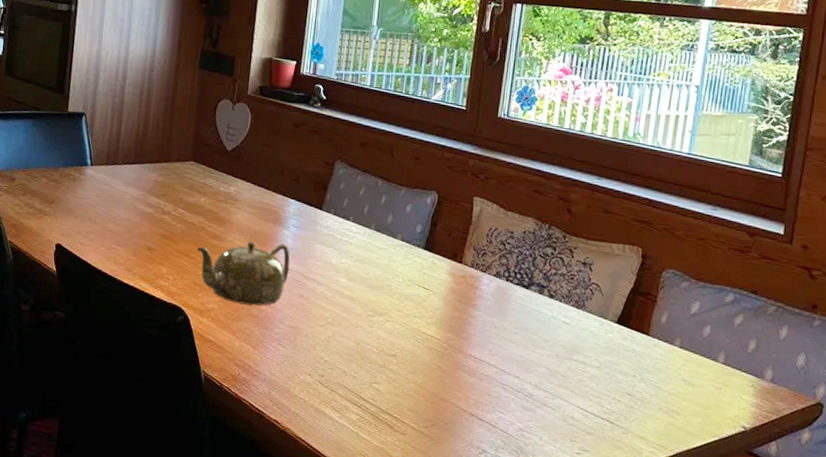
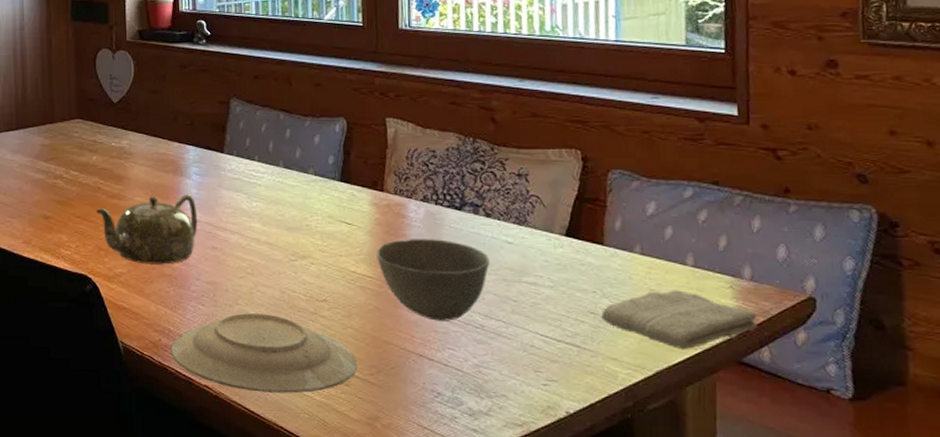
plate: none [248,358,415,437] -> present [171,313,357,394]
bowl: none [446,309,547,387] -> present [375,239,490,321]
washcloth: none [636,381,771,437] -> present [601,290,758,350]

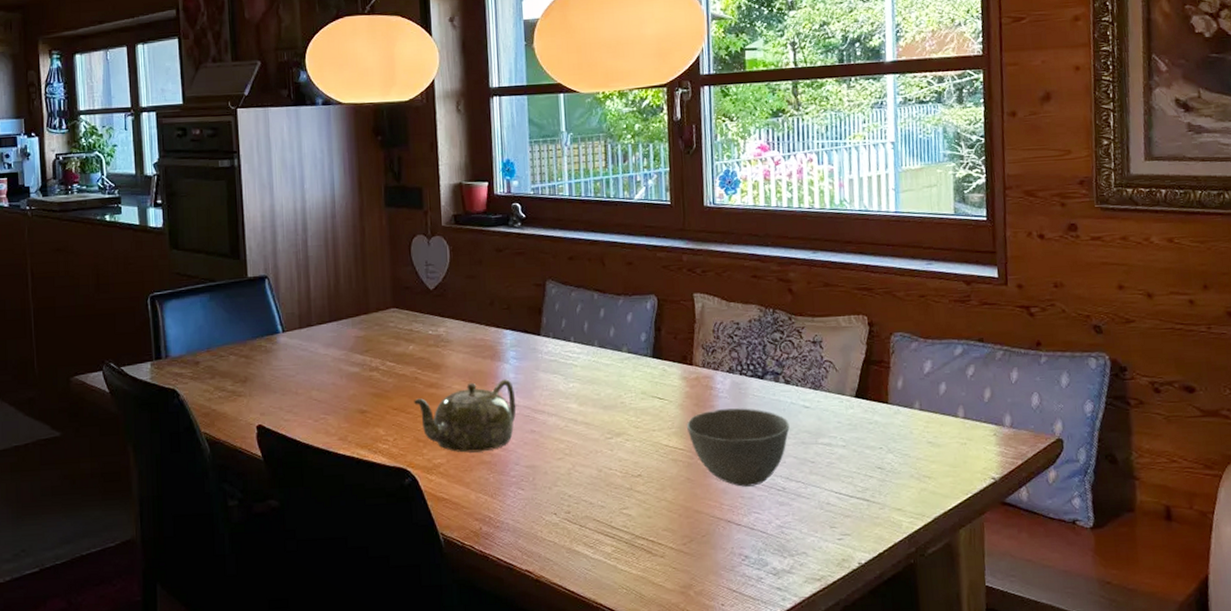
plate: present [171,313,357,394] -> none [492,493,671,572]
washcloth: present [601,290,758,350] -> none [887,441,1017,496]

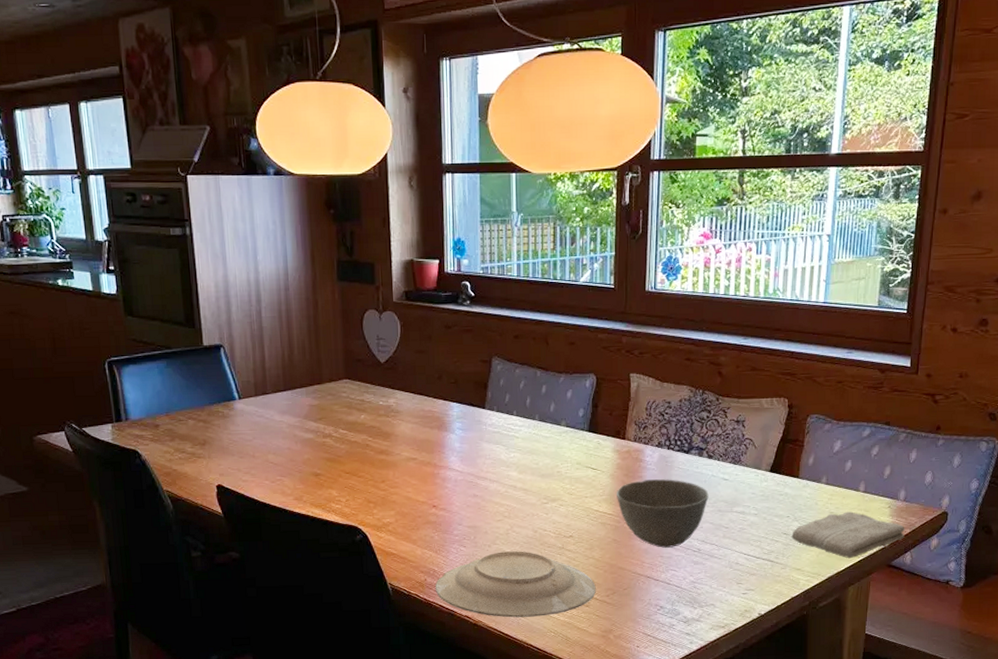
teapot: present [414,379,517,453] -> none [365,448,461,514]
plate: none [492,493,671,572] -> present [436,551,596,618]
washcloth: none [887,441,1017,496] -> present [791,511,905,559]

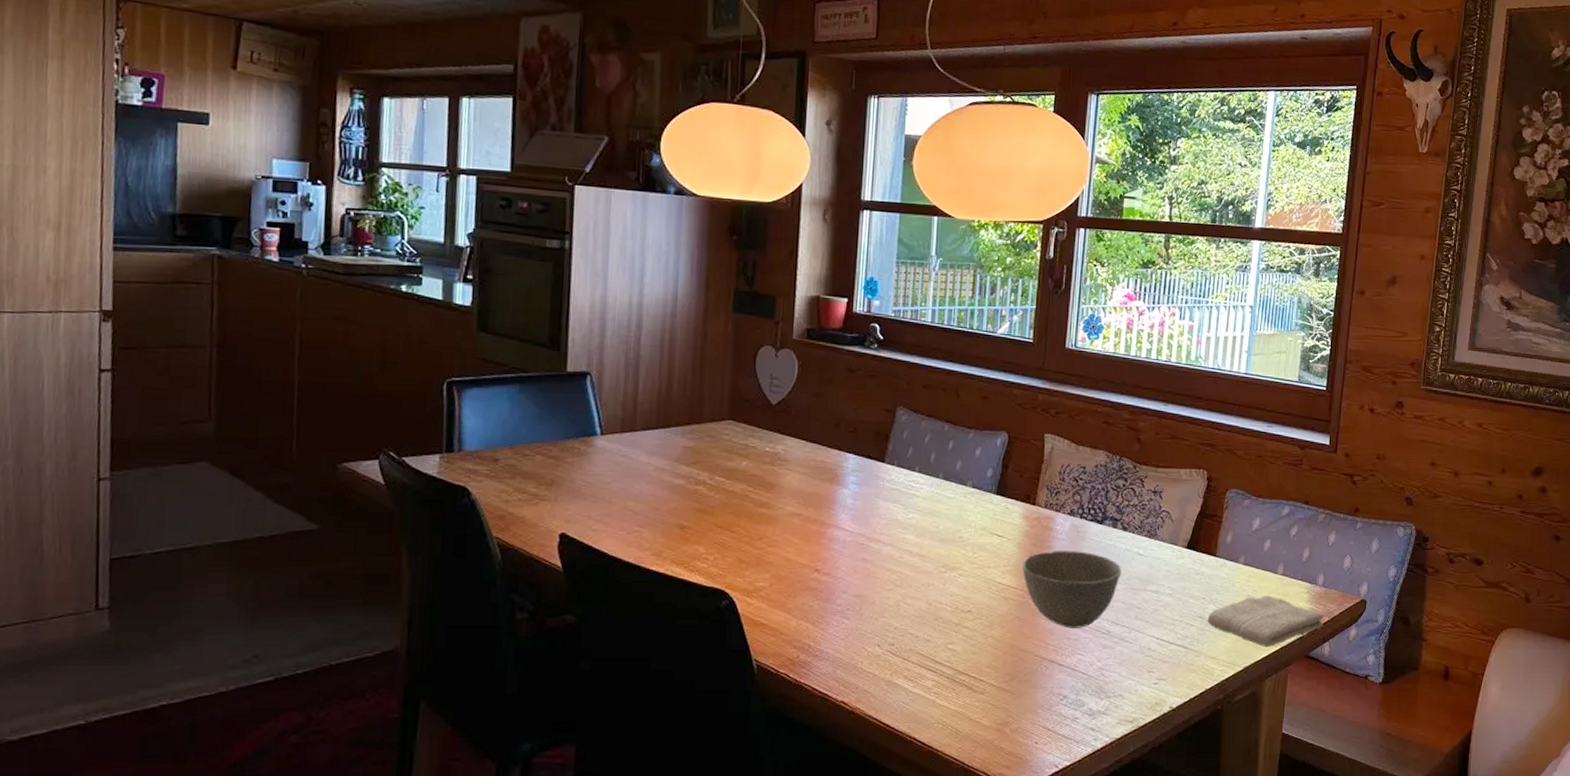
plate: present [436,551,596,618] -> none [809,626,993,705]

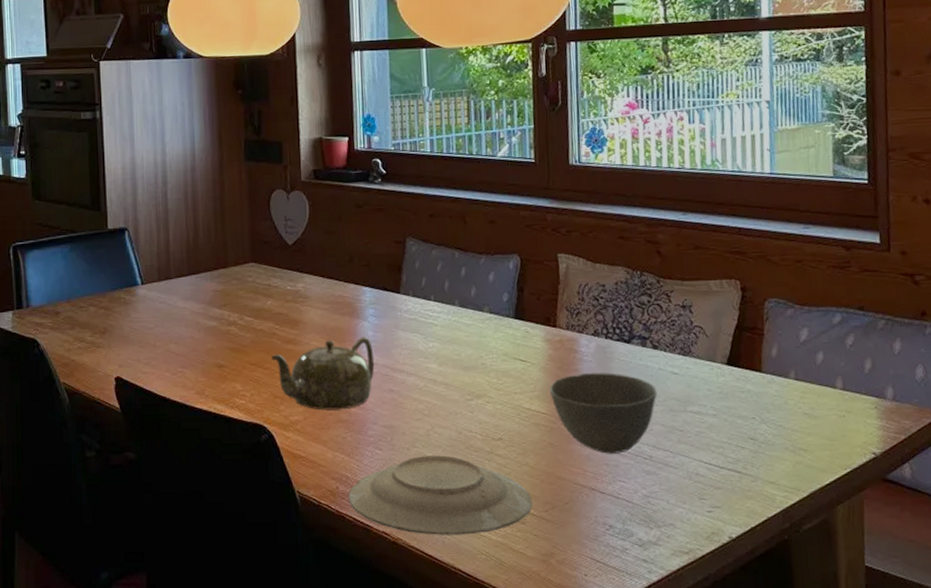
teapot: none [741,504,851,578] -> present [271,337,375,411]
plate: none [809,626,993,705] -> present [349,455,532,535]
washcloth: present [1207,595,1323,648] -> none [760,413,900,471]

